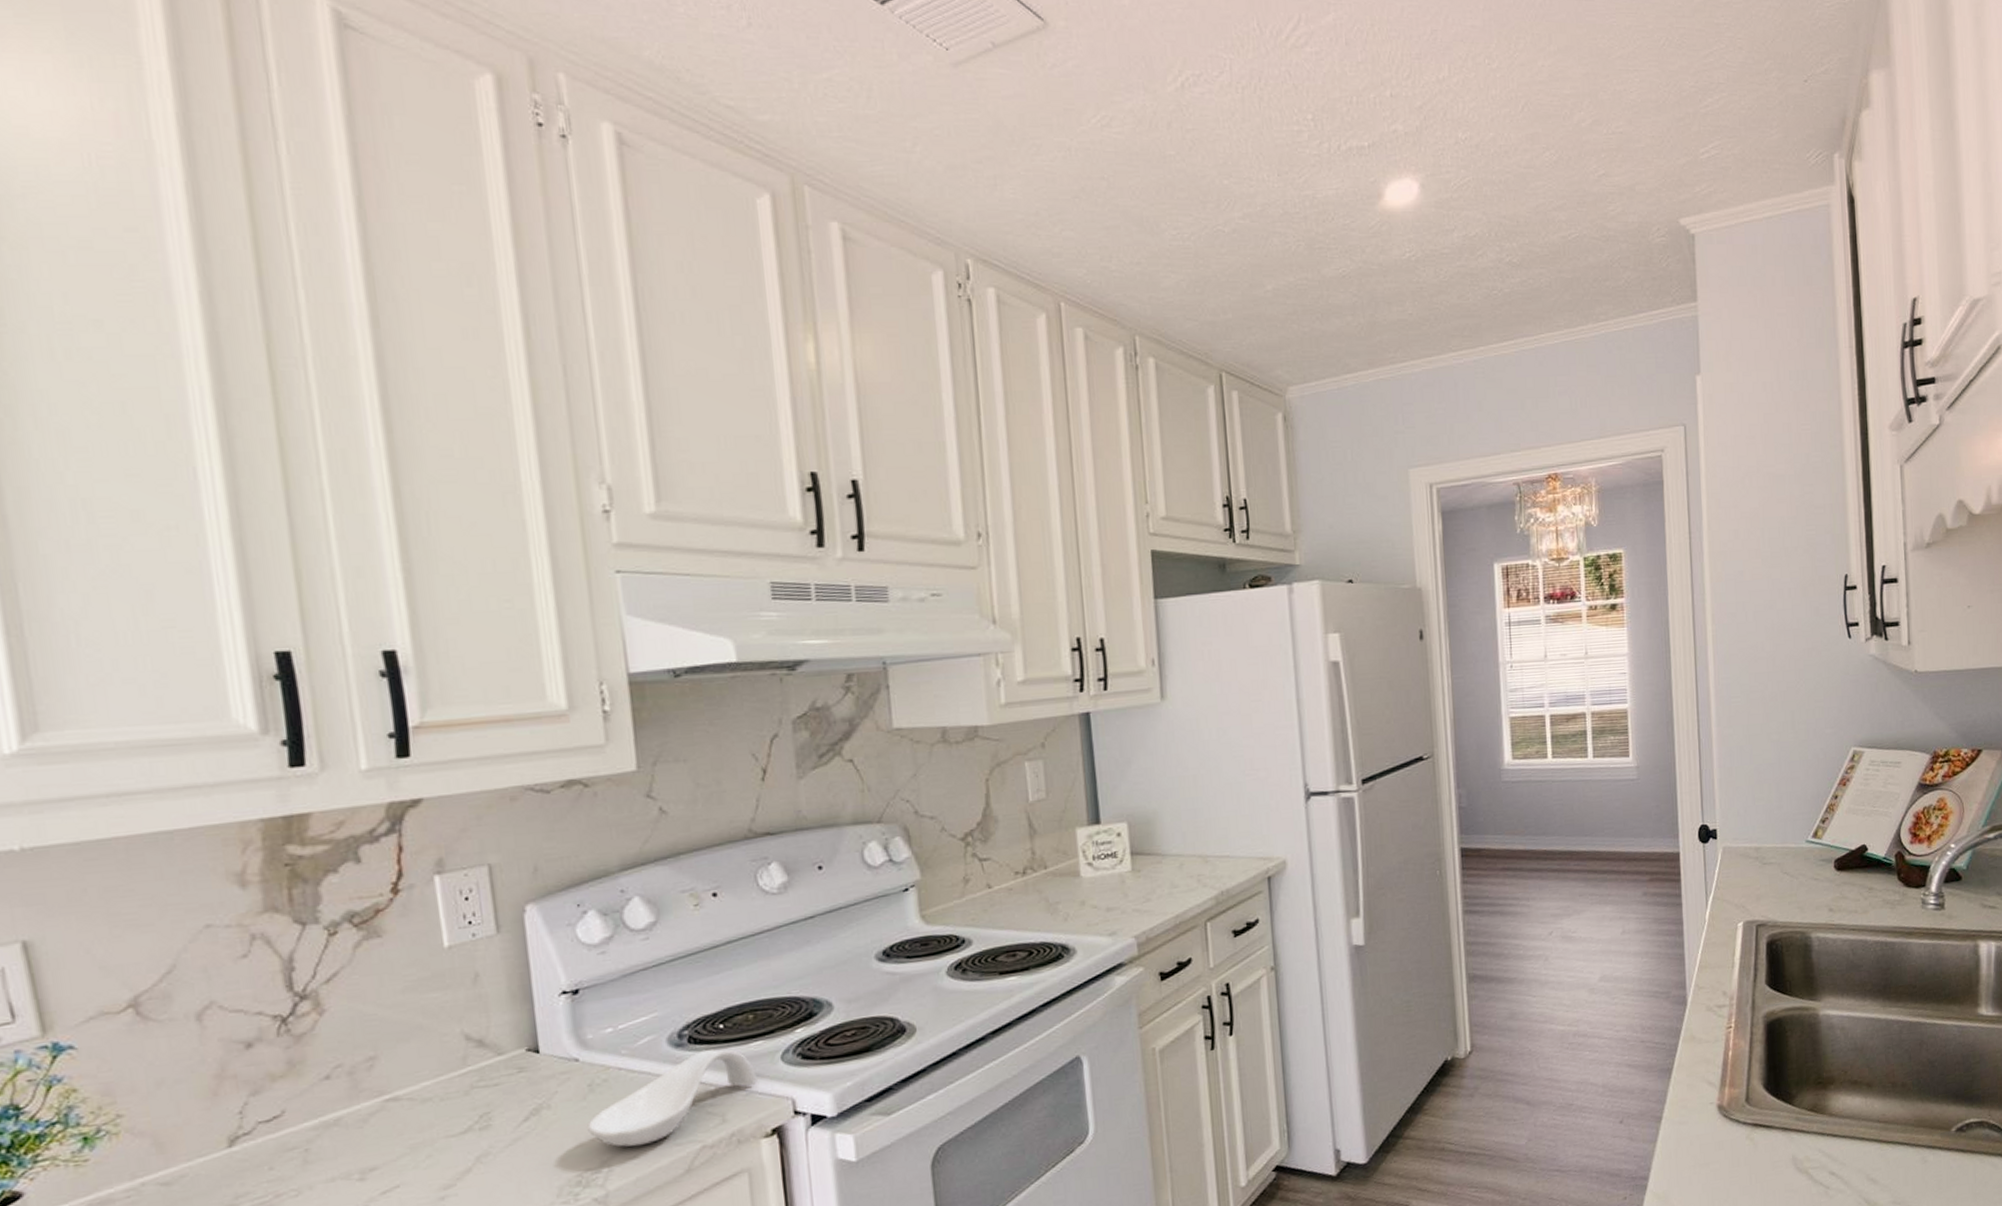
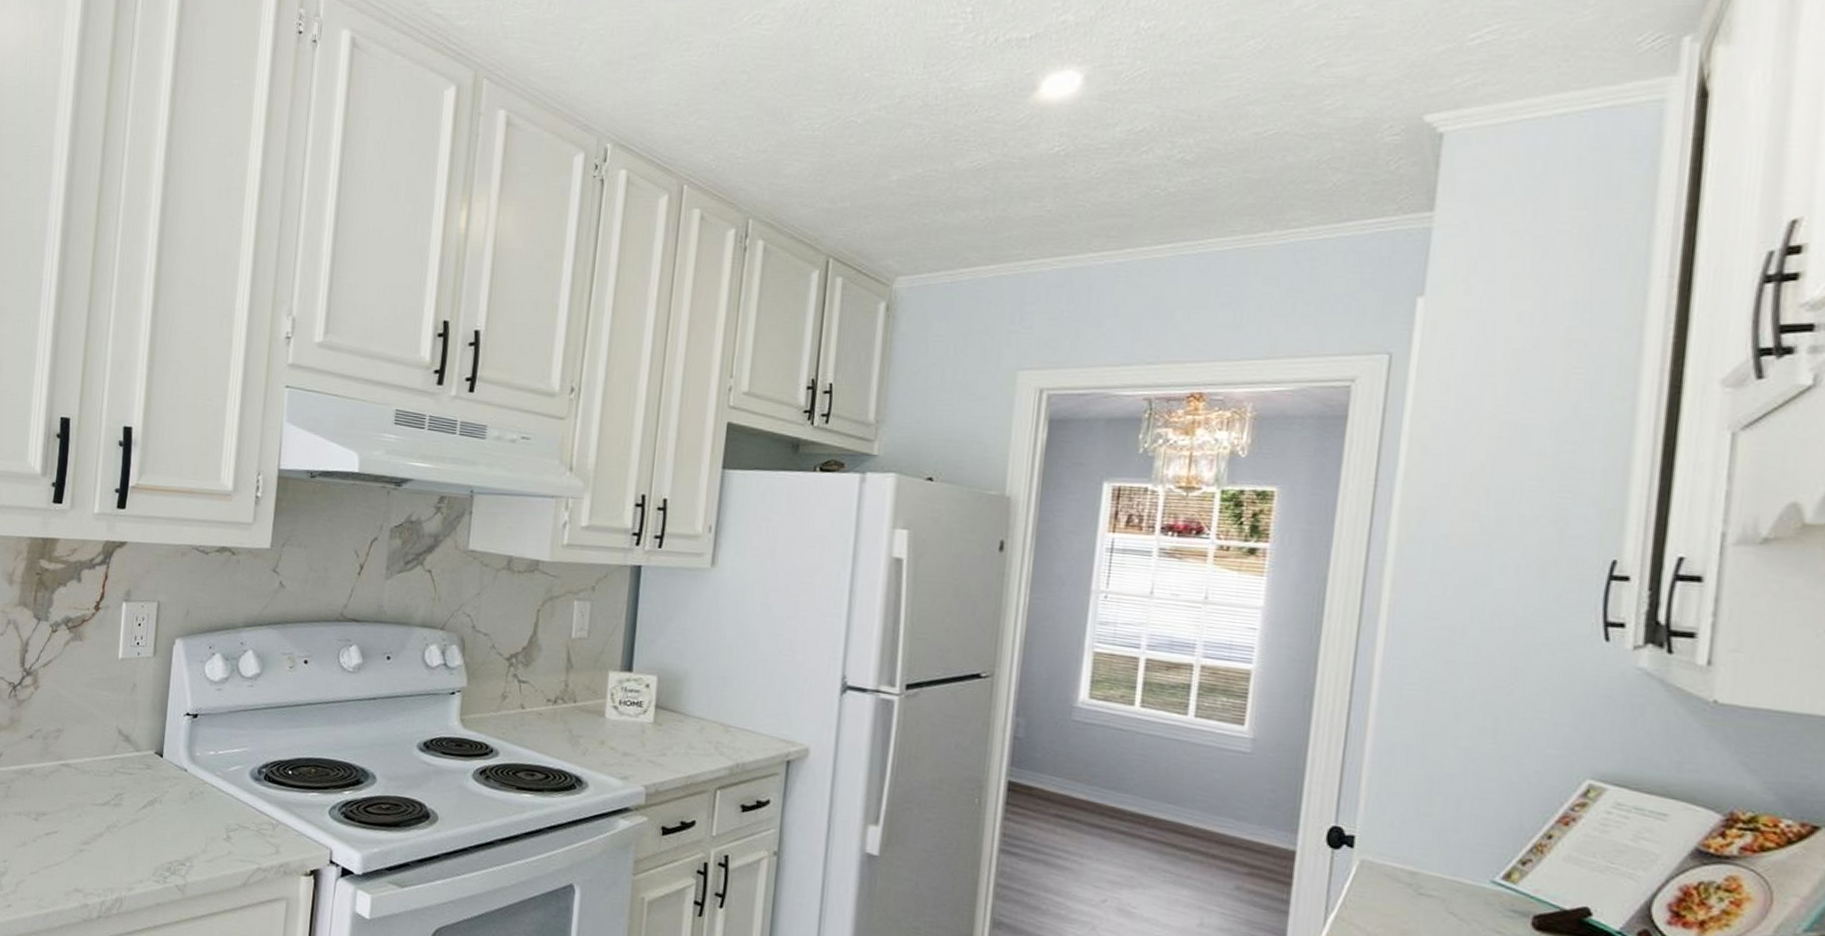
spoon rest: present [587,1049,757,1147] -> none [183,789,308,854]

